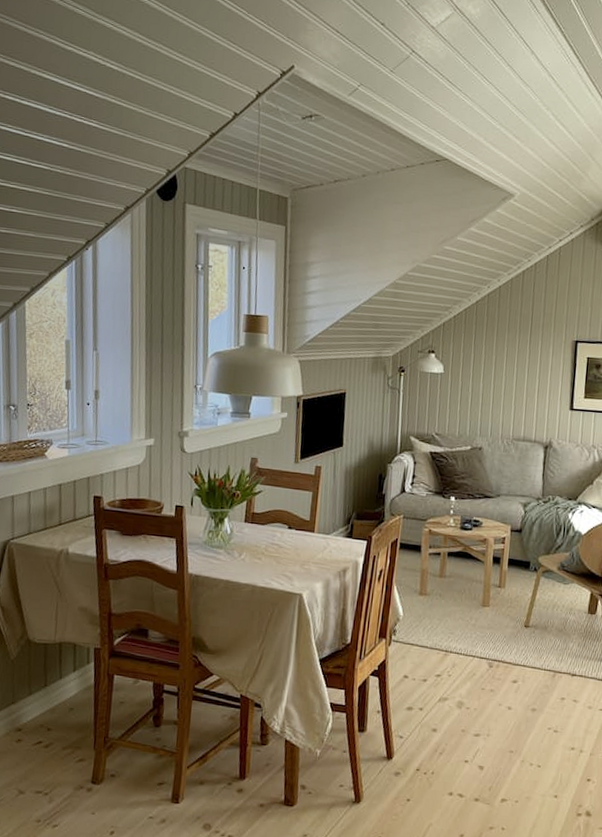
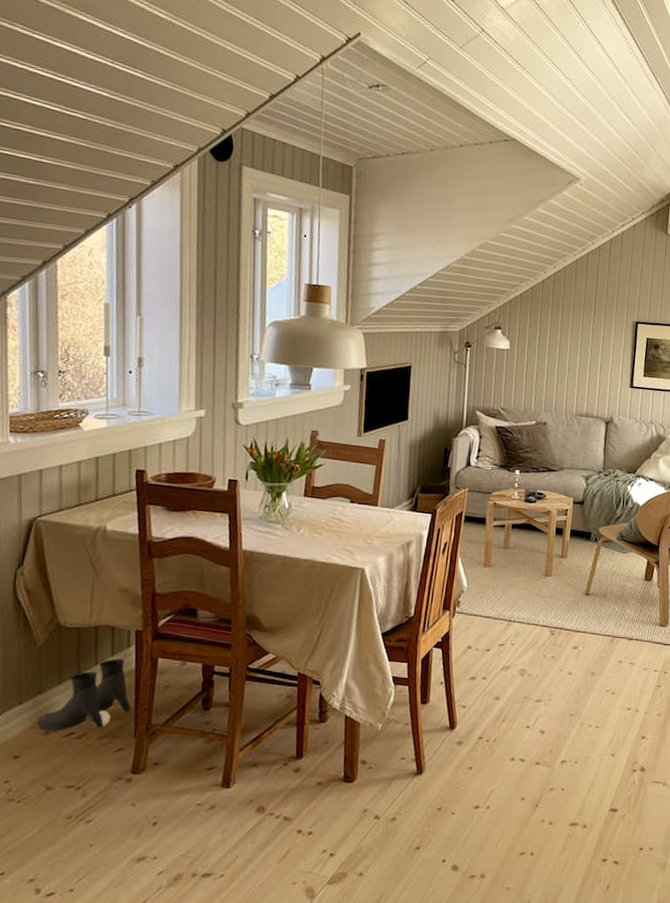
boots: none [10,674,90,740] -> present [37,659,131,731]

